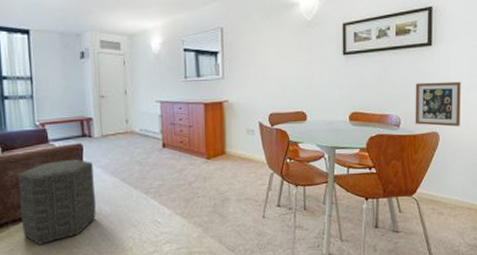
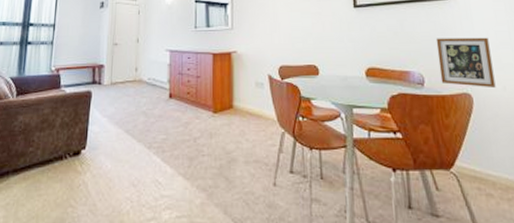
ottoman: present [18,159,96,245] -> none [21,106,99,201]

